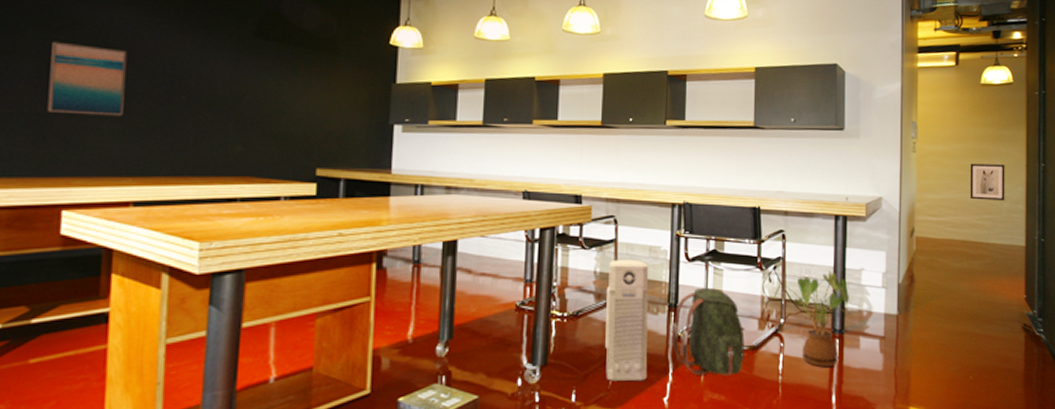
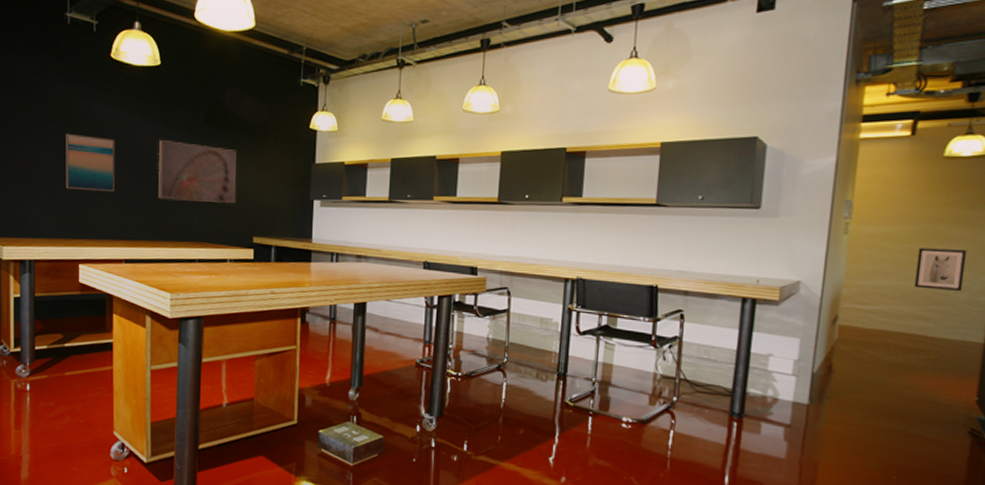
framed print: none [187,52,297,130] -> present [158,139,236,204]
air purifier: present [605,259,649,381] -> none [495,328,540,439]
backpack: present [672,287,745,376] -> none [559,360,634,445]
house plant: present [774,271,849,368] -> none [667,354,753,449]

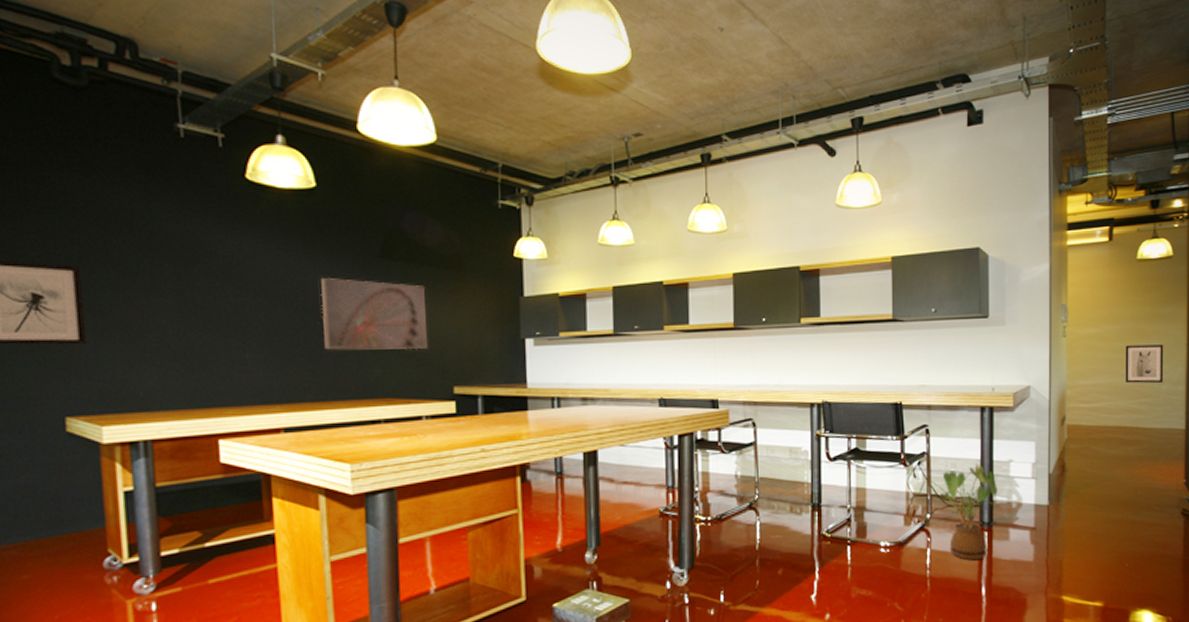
wall art: present [65,133,115,192] -> none [187,275,263,346]
house plant: none [667,354,753,449] -> present [919,464,997,561]

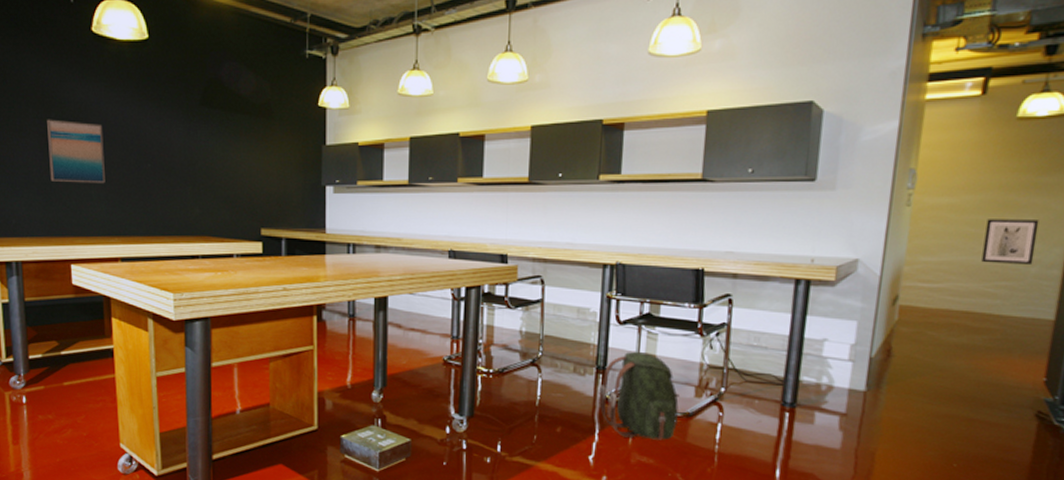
wall art: none [187,275,263,346] -> present [47,119,105,184]
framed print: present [320,277,427,350] -> none [151,123,239,193]
backpack: none [816,486,891,572] -> present [599,351,679,440]
house plant: present [919,464,997,561] -> none [714,340,806,441]

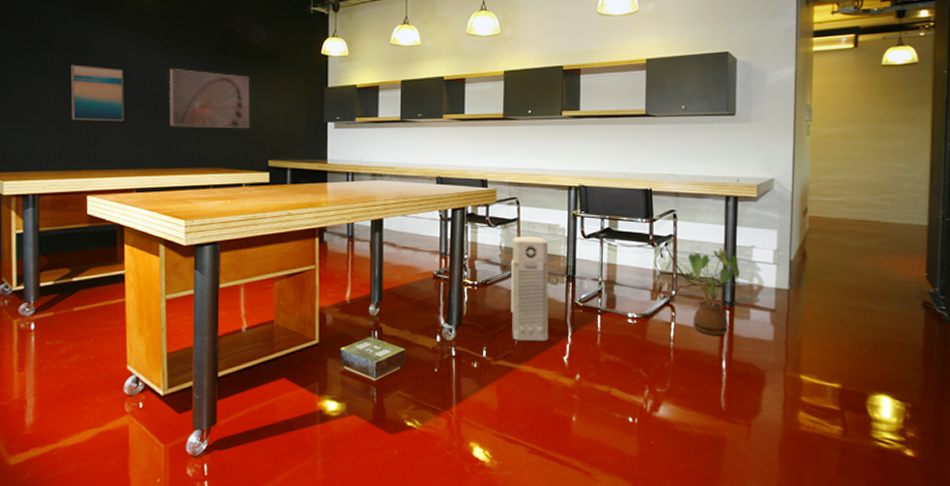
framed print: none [151,123,239,193] -> present [169,68,249,129]
air purifier: none [530,320,577,438] -> present [511,236,549,341]
backpack: present [599,351,679,440] -> none [570,261,638,340]
house plant: none [714,340,806,441] -> present [665,248,740,336]
wall art: present [981,219,1039,266] -> none [868,144,907,182]

